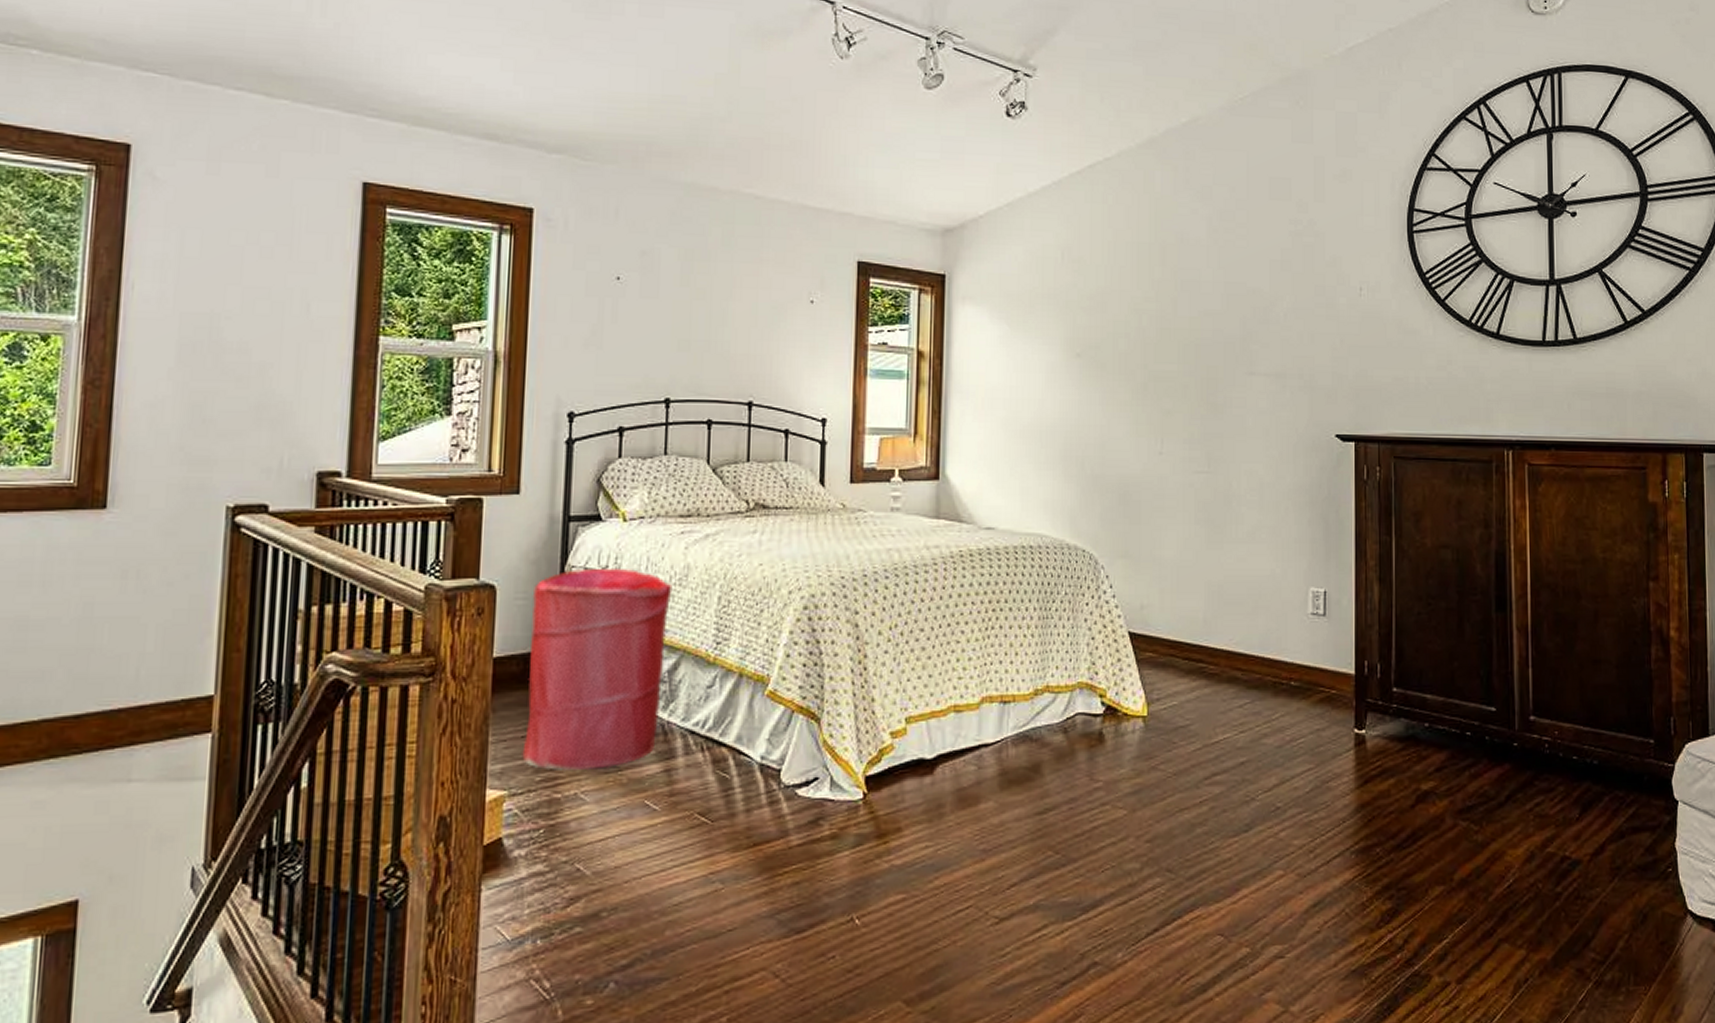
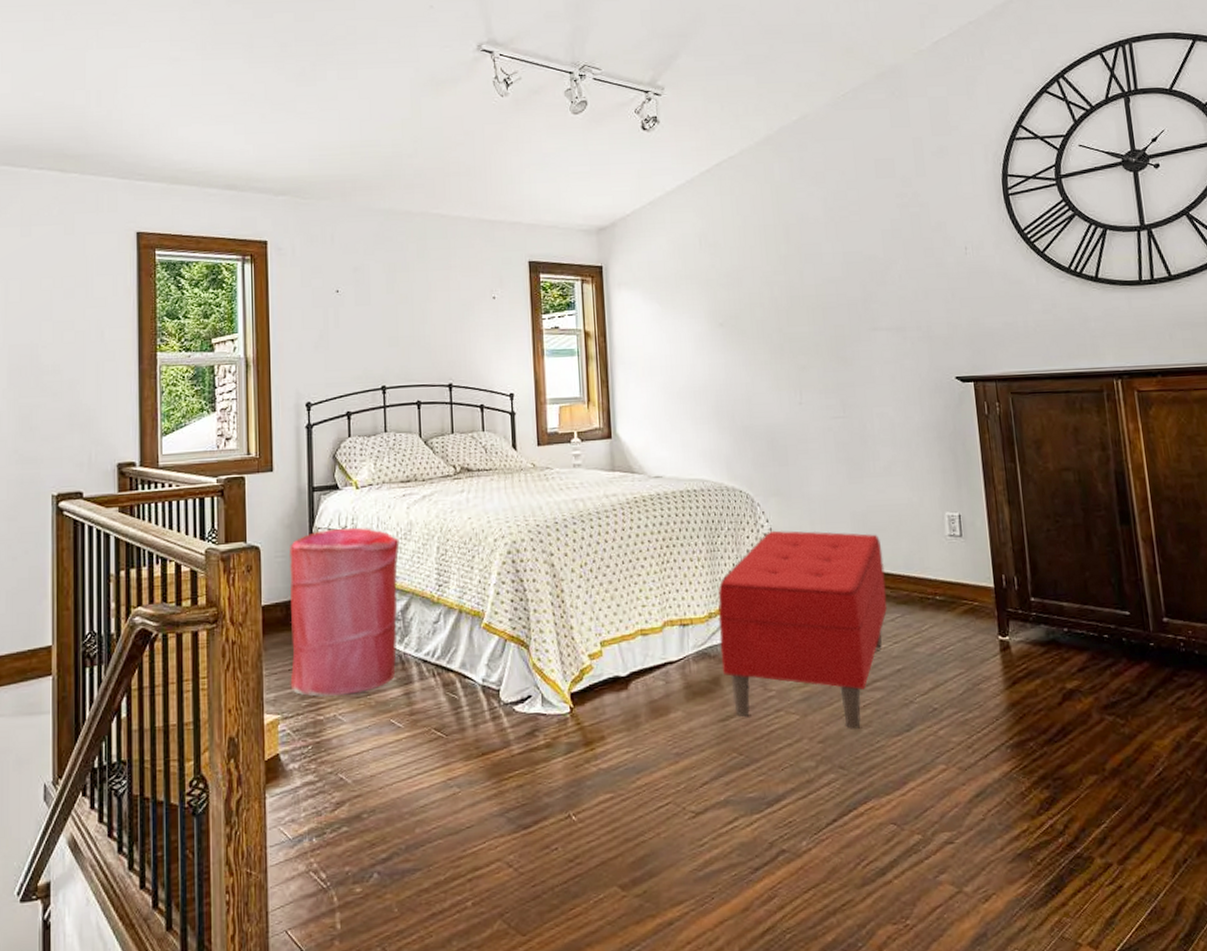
bench: none [1044,598,1237,828] -> present [718,530,888,729]

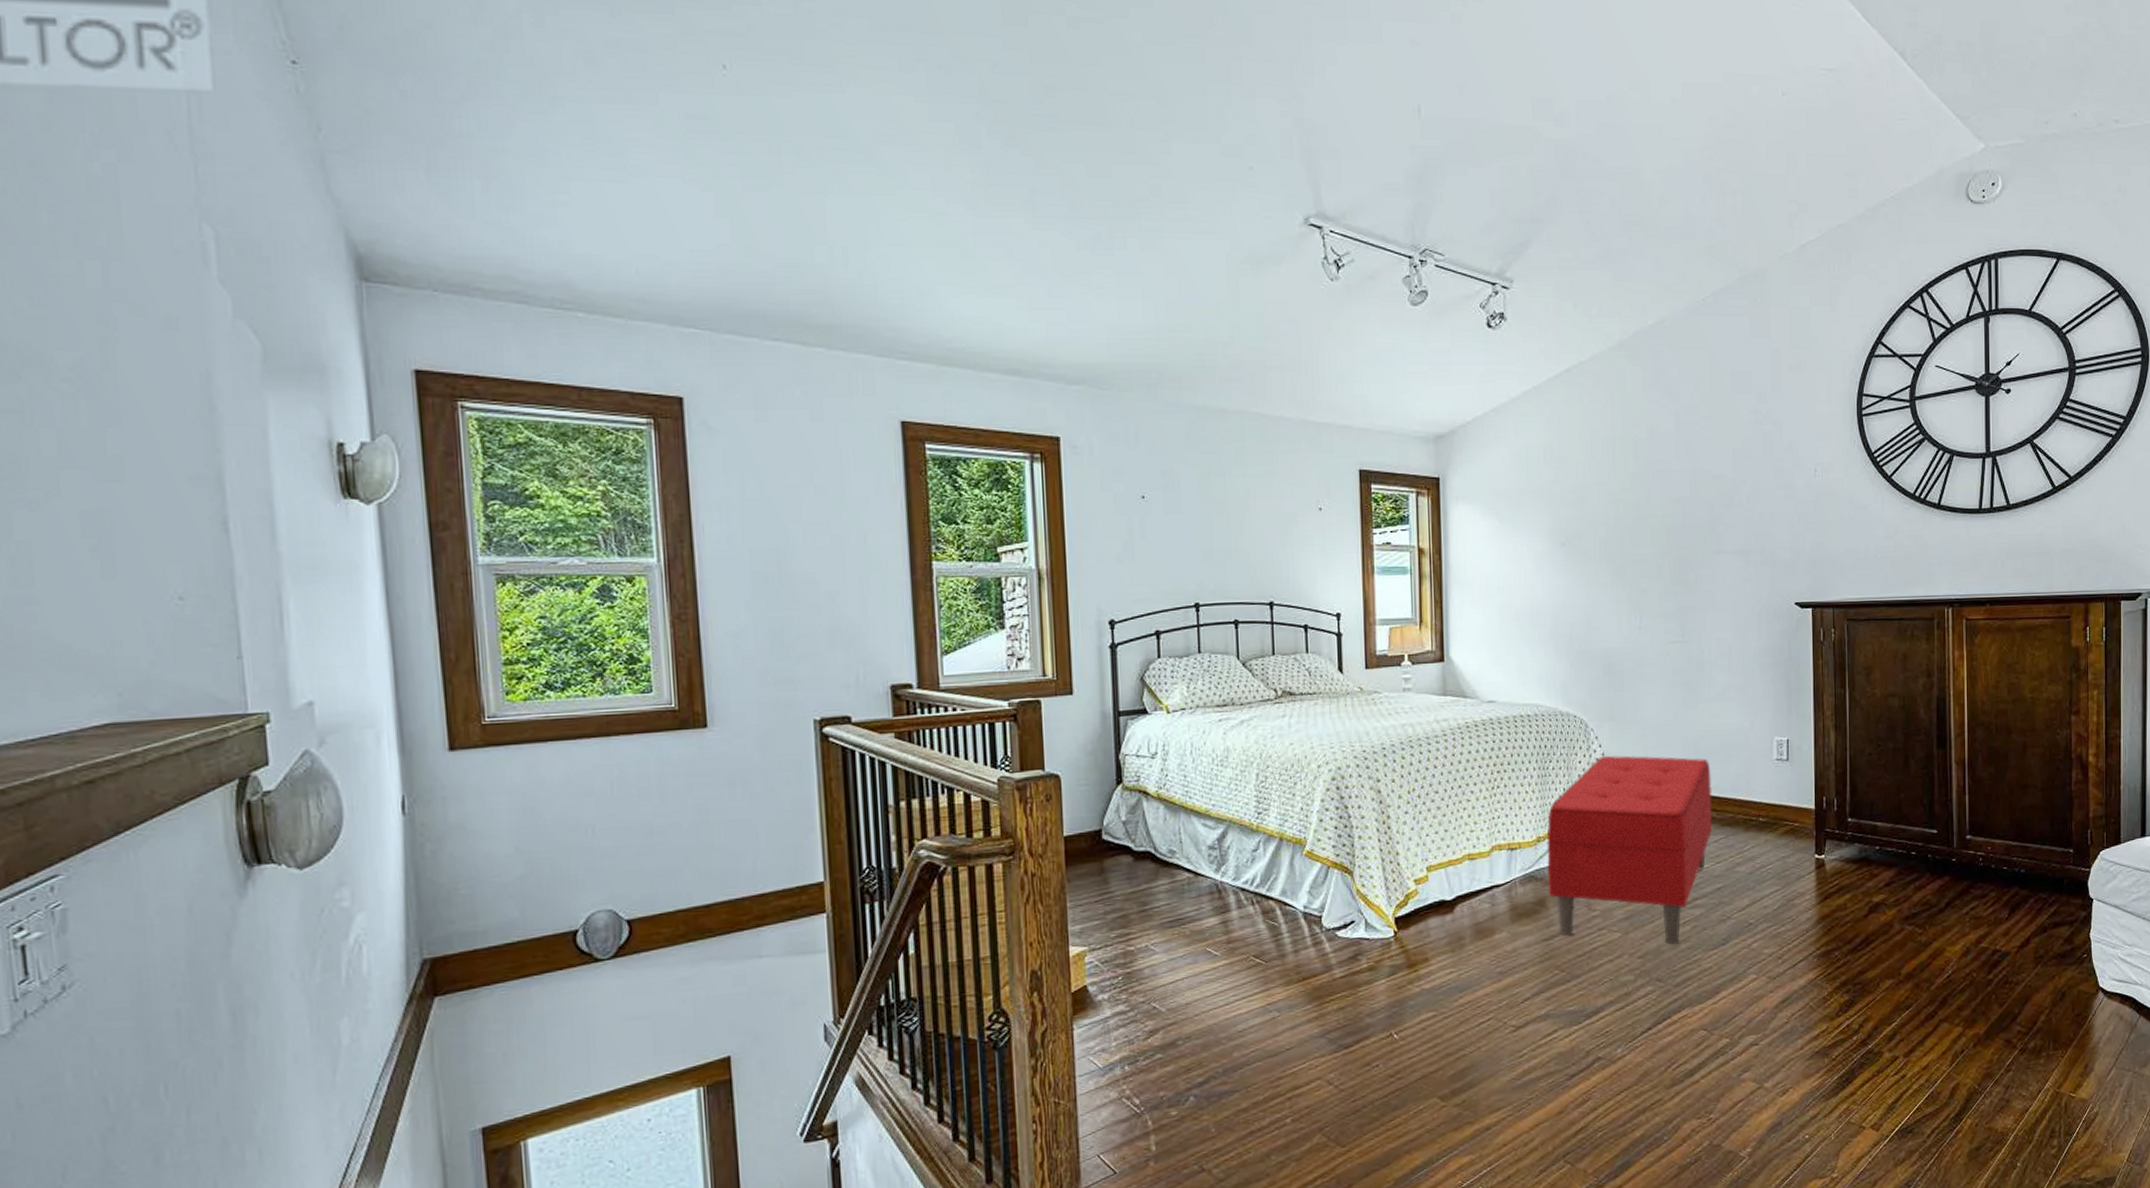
laundry hamper: present [290,527,400,698] -> none [1093,753,1216,928]

